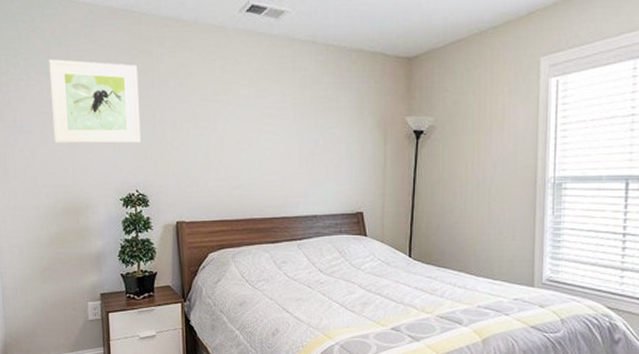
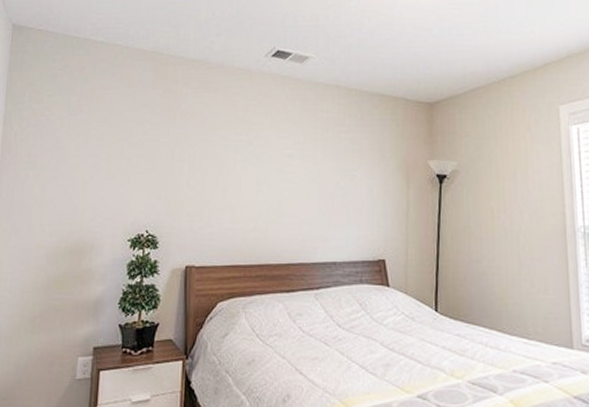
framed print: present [49,59,142,144] -> none [67,96,161,181]

